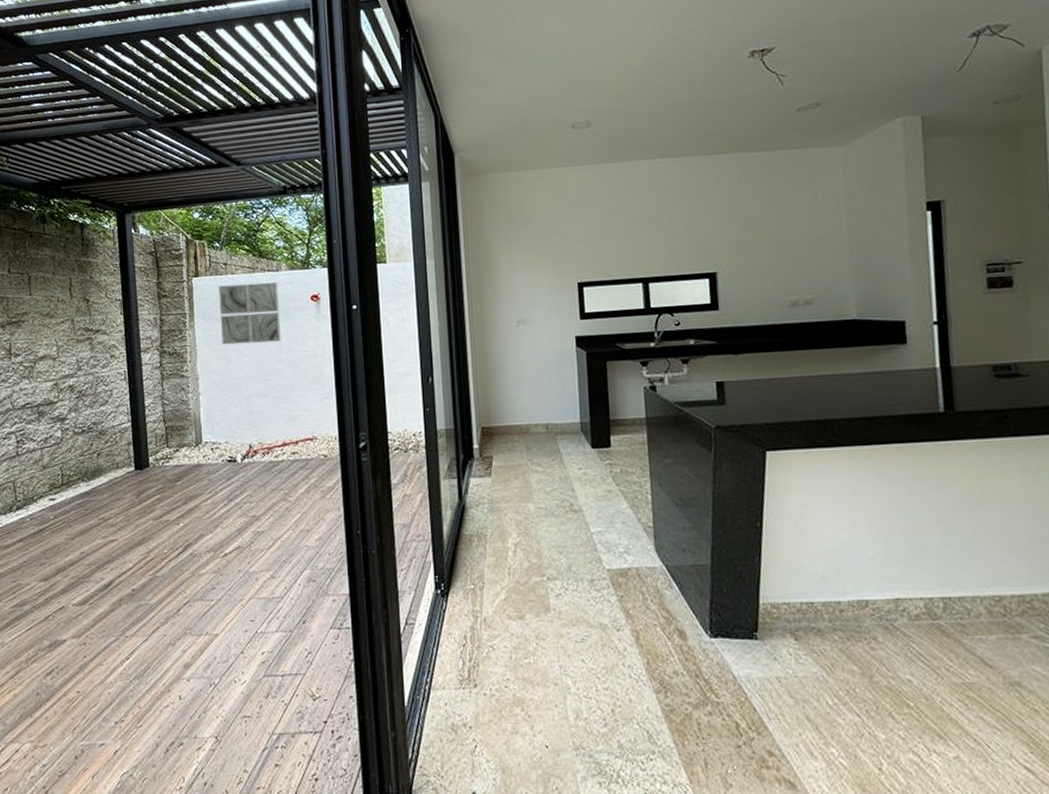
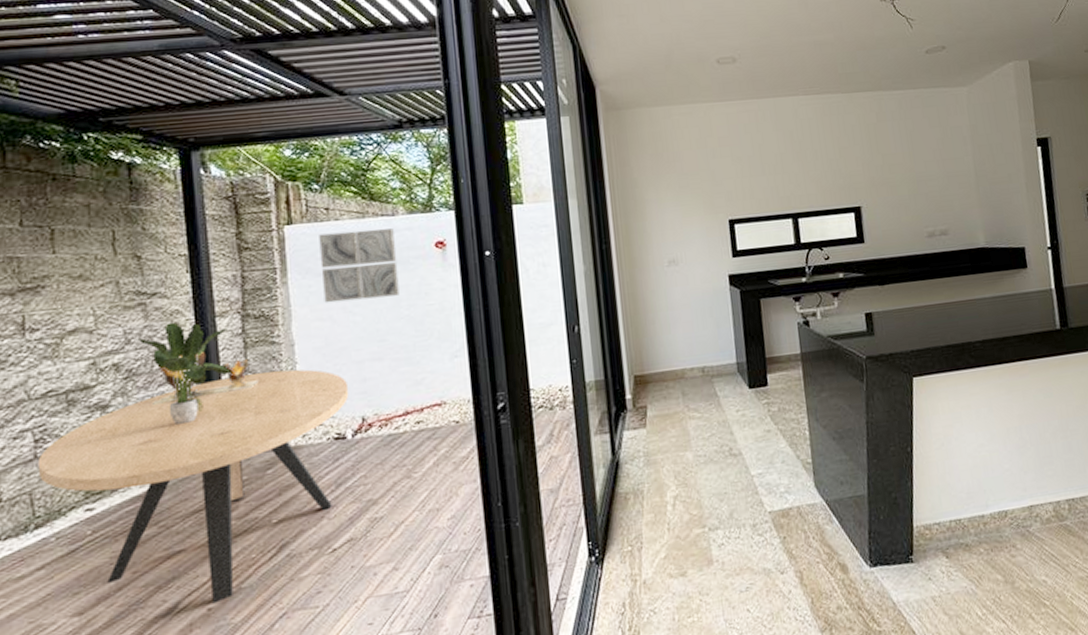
dining table: none [19,400,240,586] -> present [37,369,349,604]
potted plant: none [86,354,154,439] -> present [137,322,234,426]
clay pot: none [96,380,171,422] -> present [153,352,259,406]

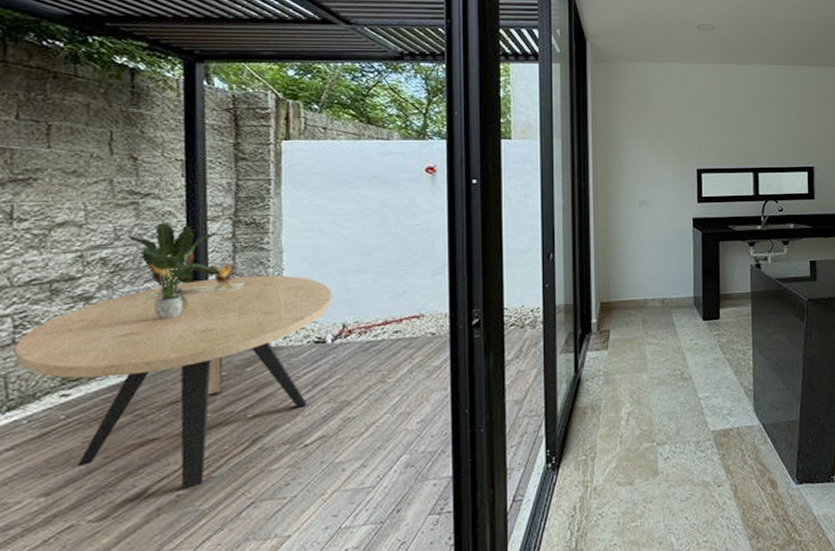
wall art: present [319,228,400,303] -> none [314,150,389,216]

